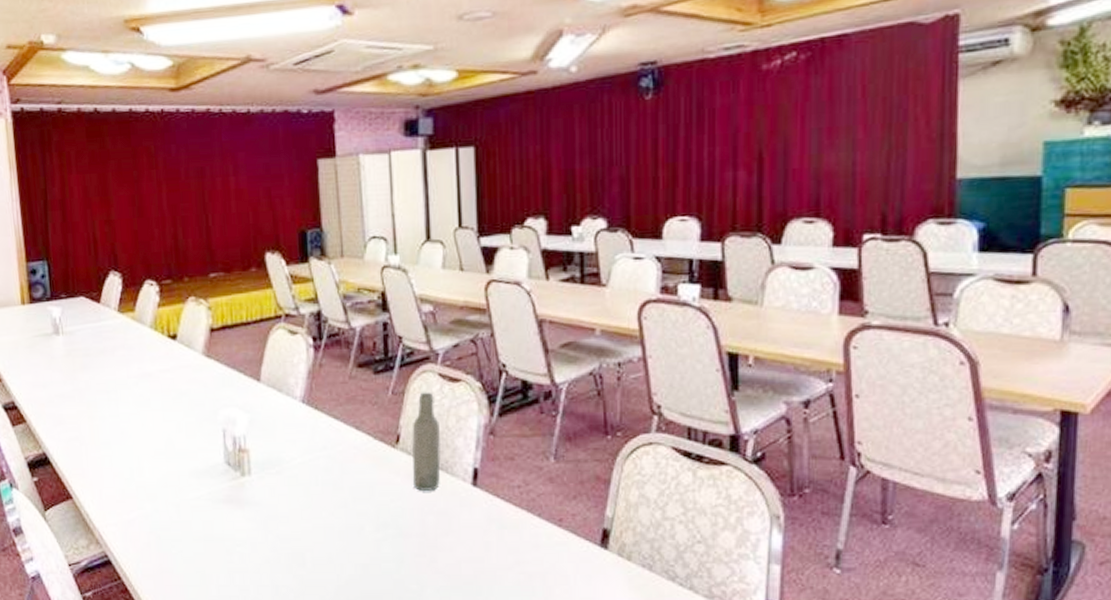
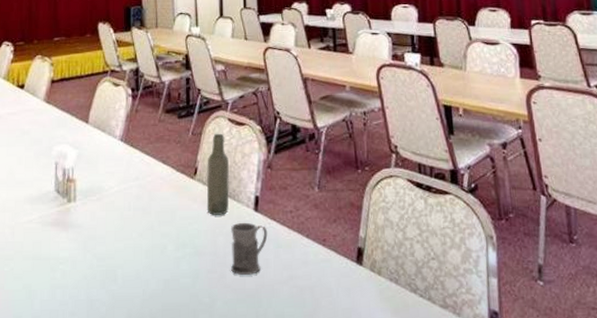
mug: none [443,499,489,559] -> present [231,222,268,275]

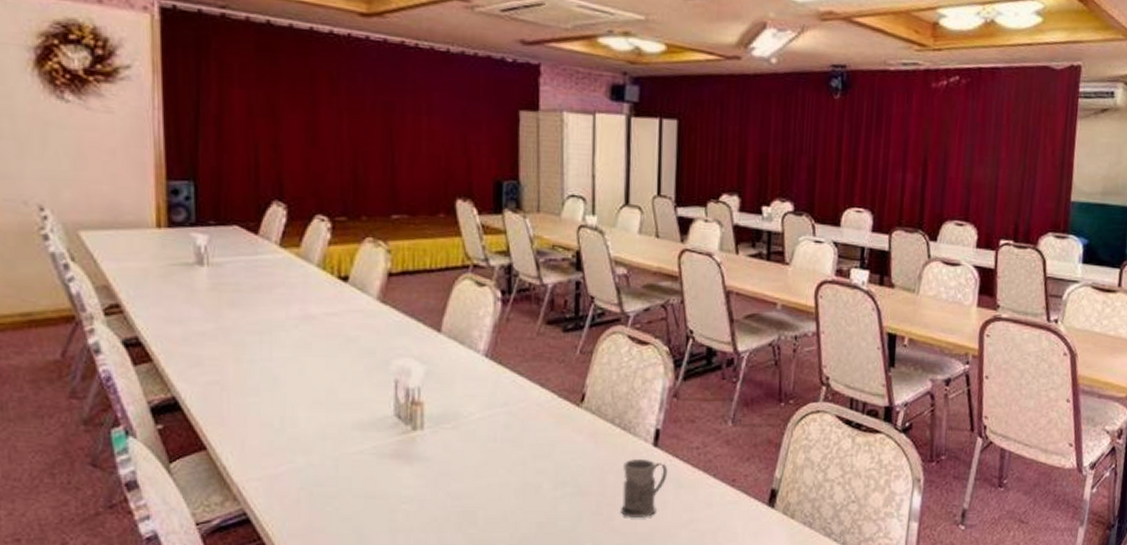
bottle: present [206,133,230,215] -> none [594,353,626,450]

